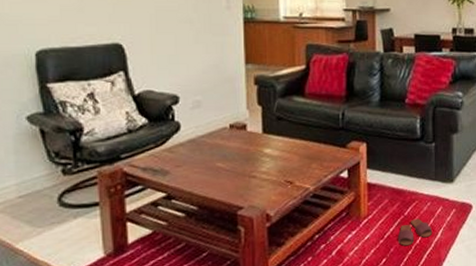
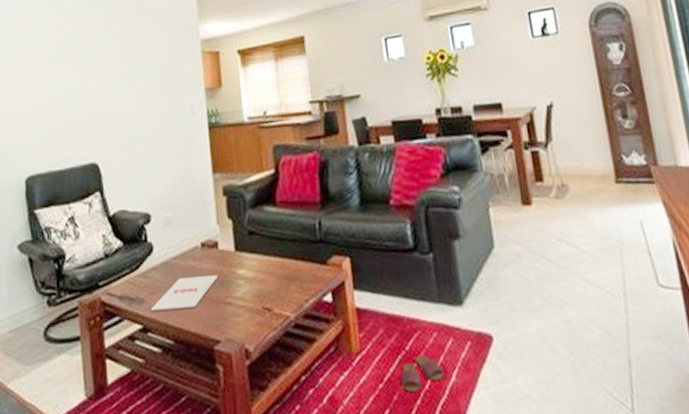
magazine: none [175,152,245,182] -> present [150,274,219,311]

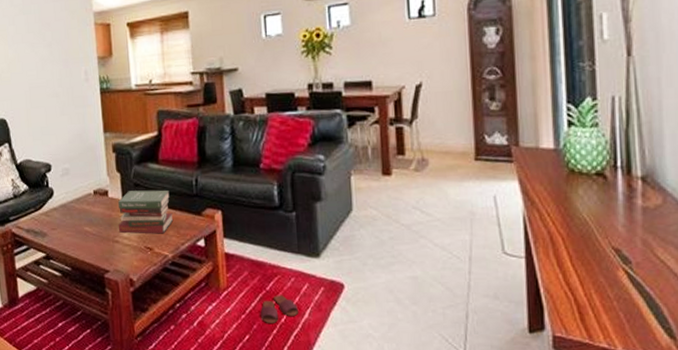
magazine: present [150,274,219,311] -> none [52,218,108,243]
books: none [230,237,295,292] -> present [118,190,174,234]

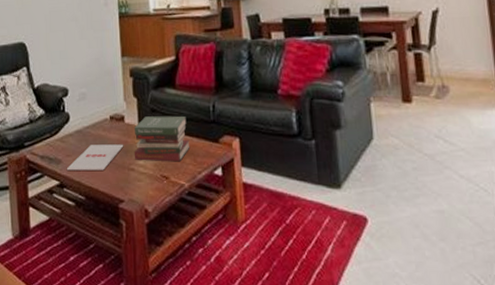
magazine: none [52,218,108,243] -> present [66,144,124,171]
slippers: present [260,295,299,324] -> none [280,229,321,261]

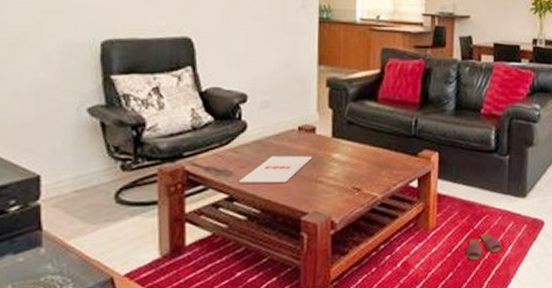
books: present [134,116,190,162] -> none [323,129,388,174]
slippers: none [280,229,321,261] -> present [465,233,502,261]

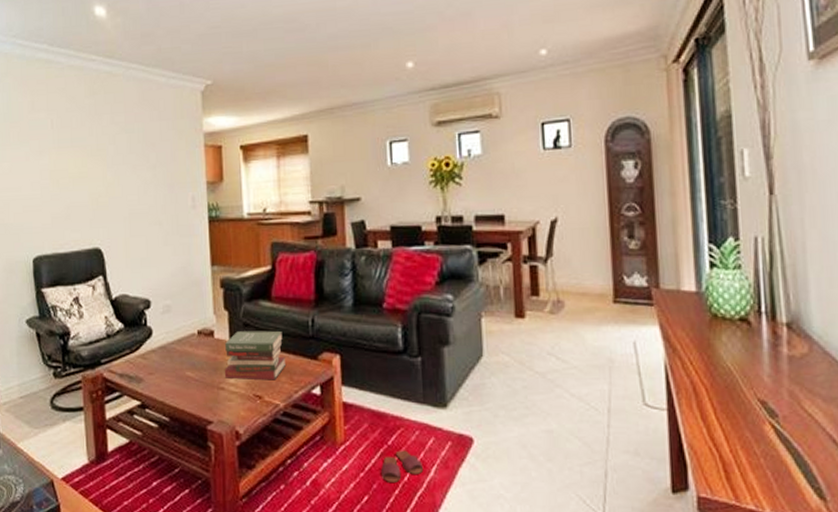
magazine: present [238,156,313,183] -> none [148,361,213,390]
books: none [323,129,388,174] -> present [224,330,287,381]

